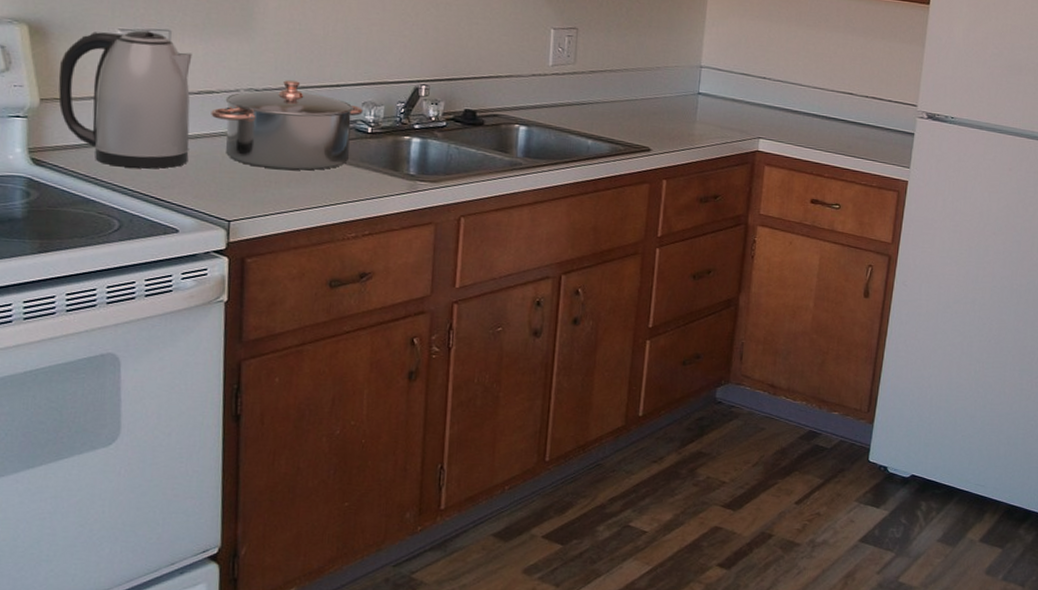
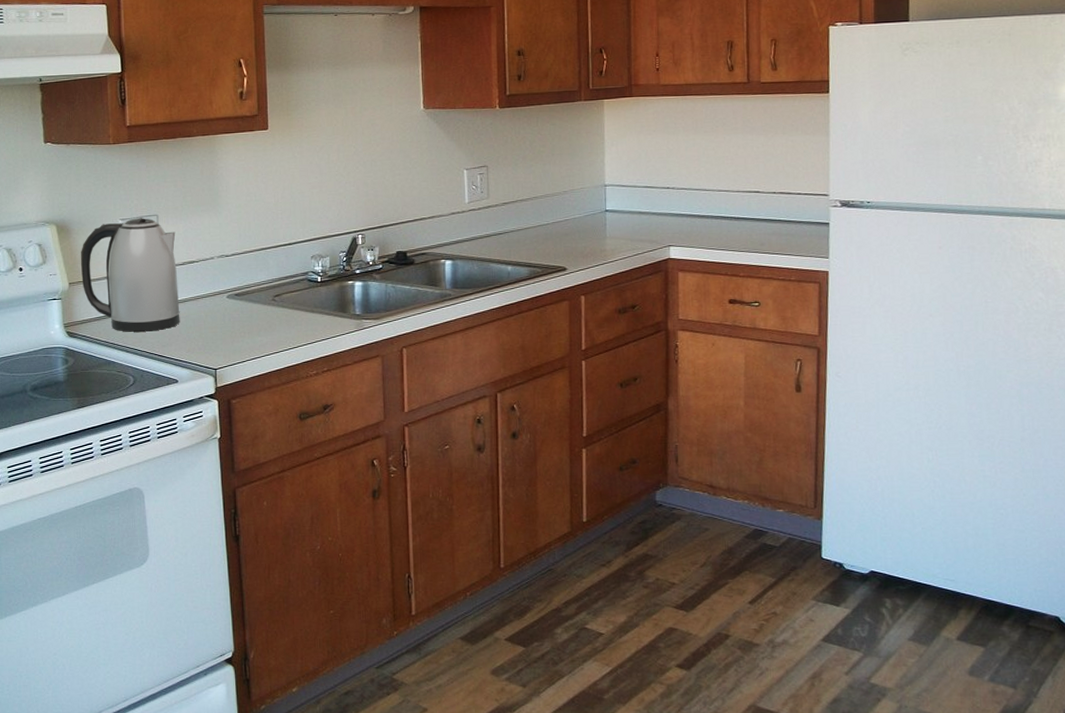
cooking pot: present [211,79,363,171] -> none [194,243,312,322]

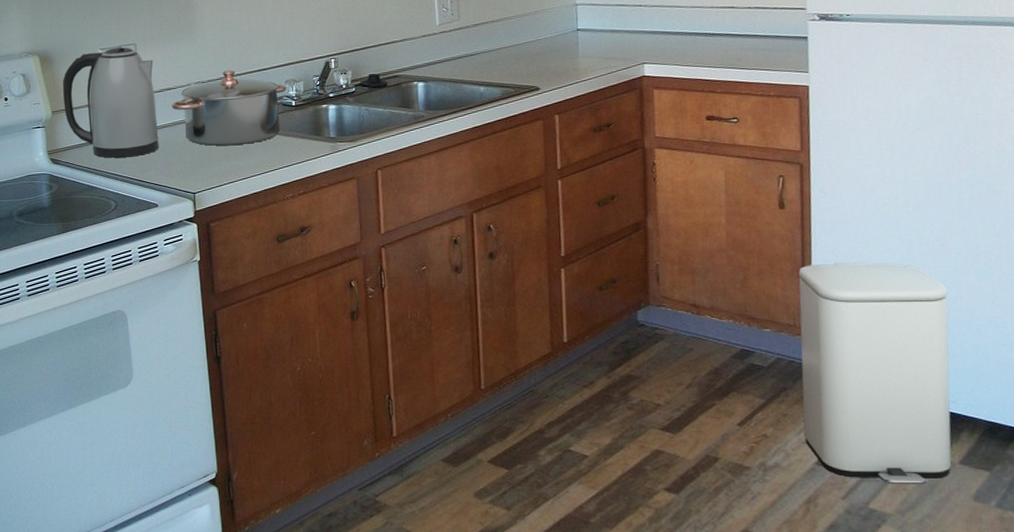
cooking pot: none [194,243,312,322] -> present [171,69,287,146]
pedal bin: none [811,445,953,660] -> present [798,262,952,485]

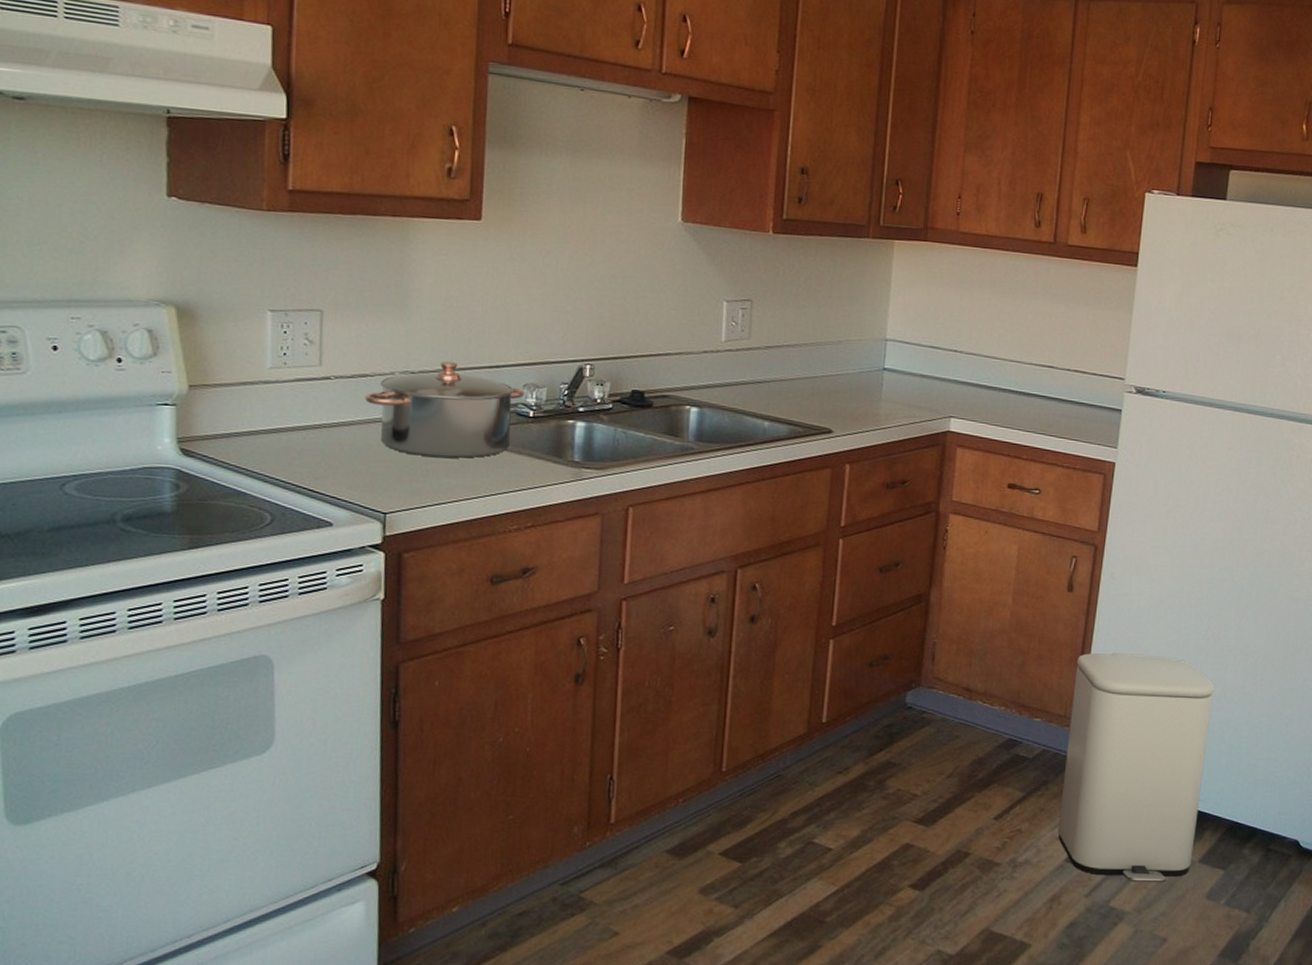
kettle: present [62,47,159,158] -> none [207,310,345,459]

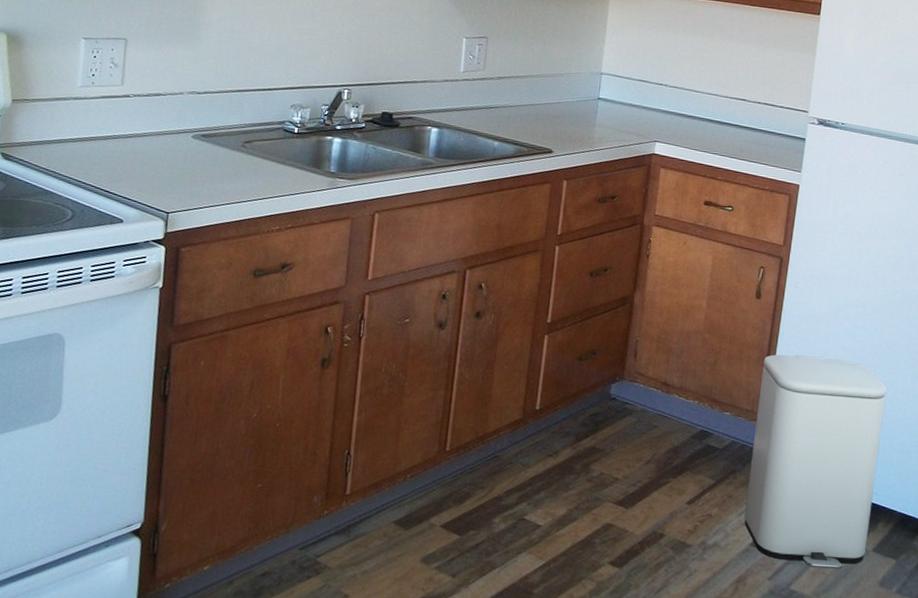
cooking pot: present [365,360,524,458] -> none [157,83,291,167]

